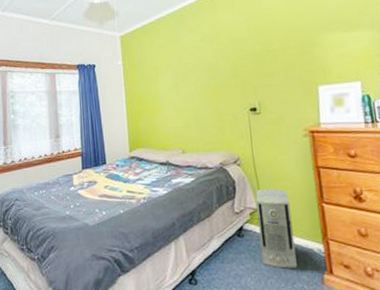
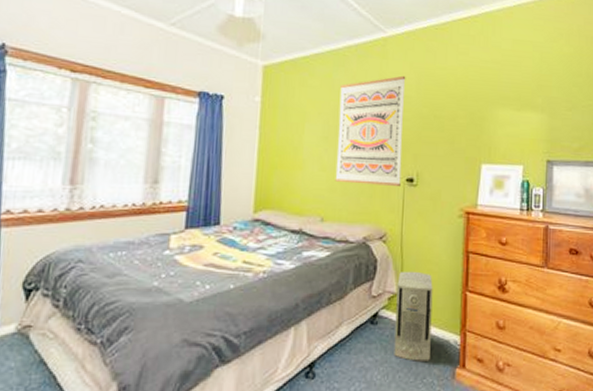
wall art: none [182,21,246,119] -> present [335,75,406,186]

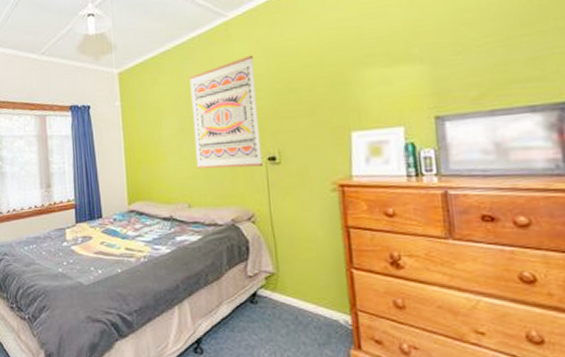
air purifier: present [394,271,433,361] -> none [272,249,319,341]

